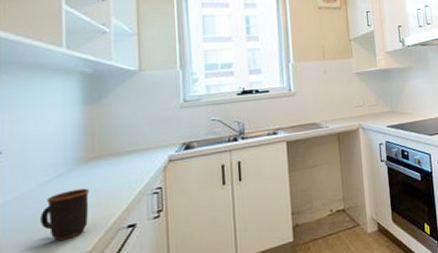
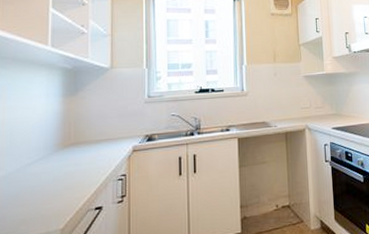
mug: present [40,188,89,241] -> none [23,171,64,217]

